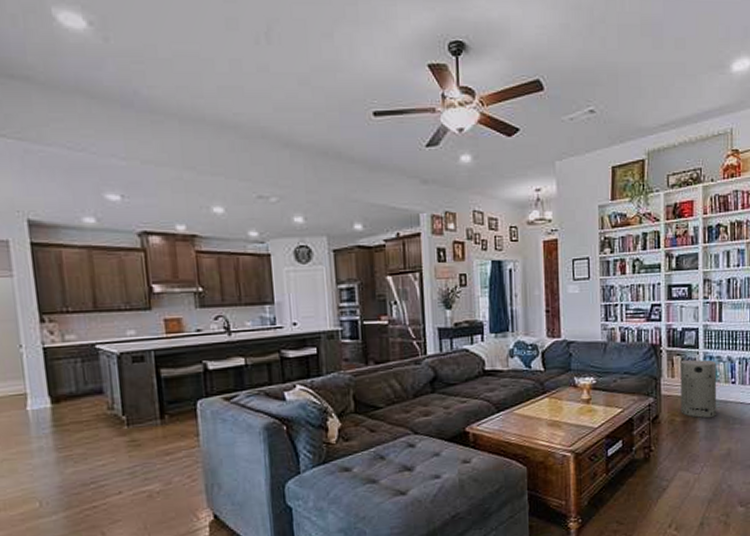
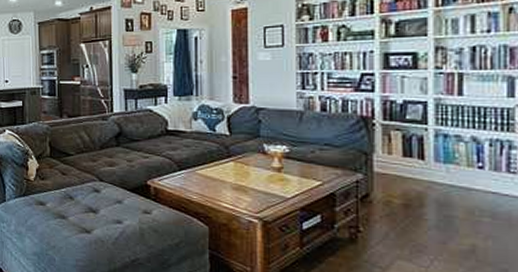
air purifier: present [680,359,716,418] -> none [400,136,453,204]

